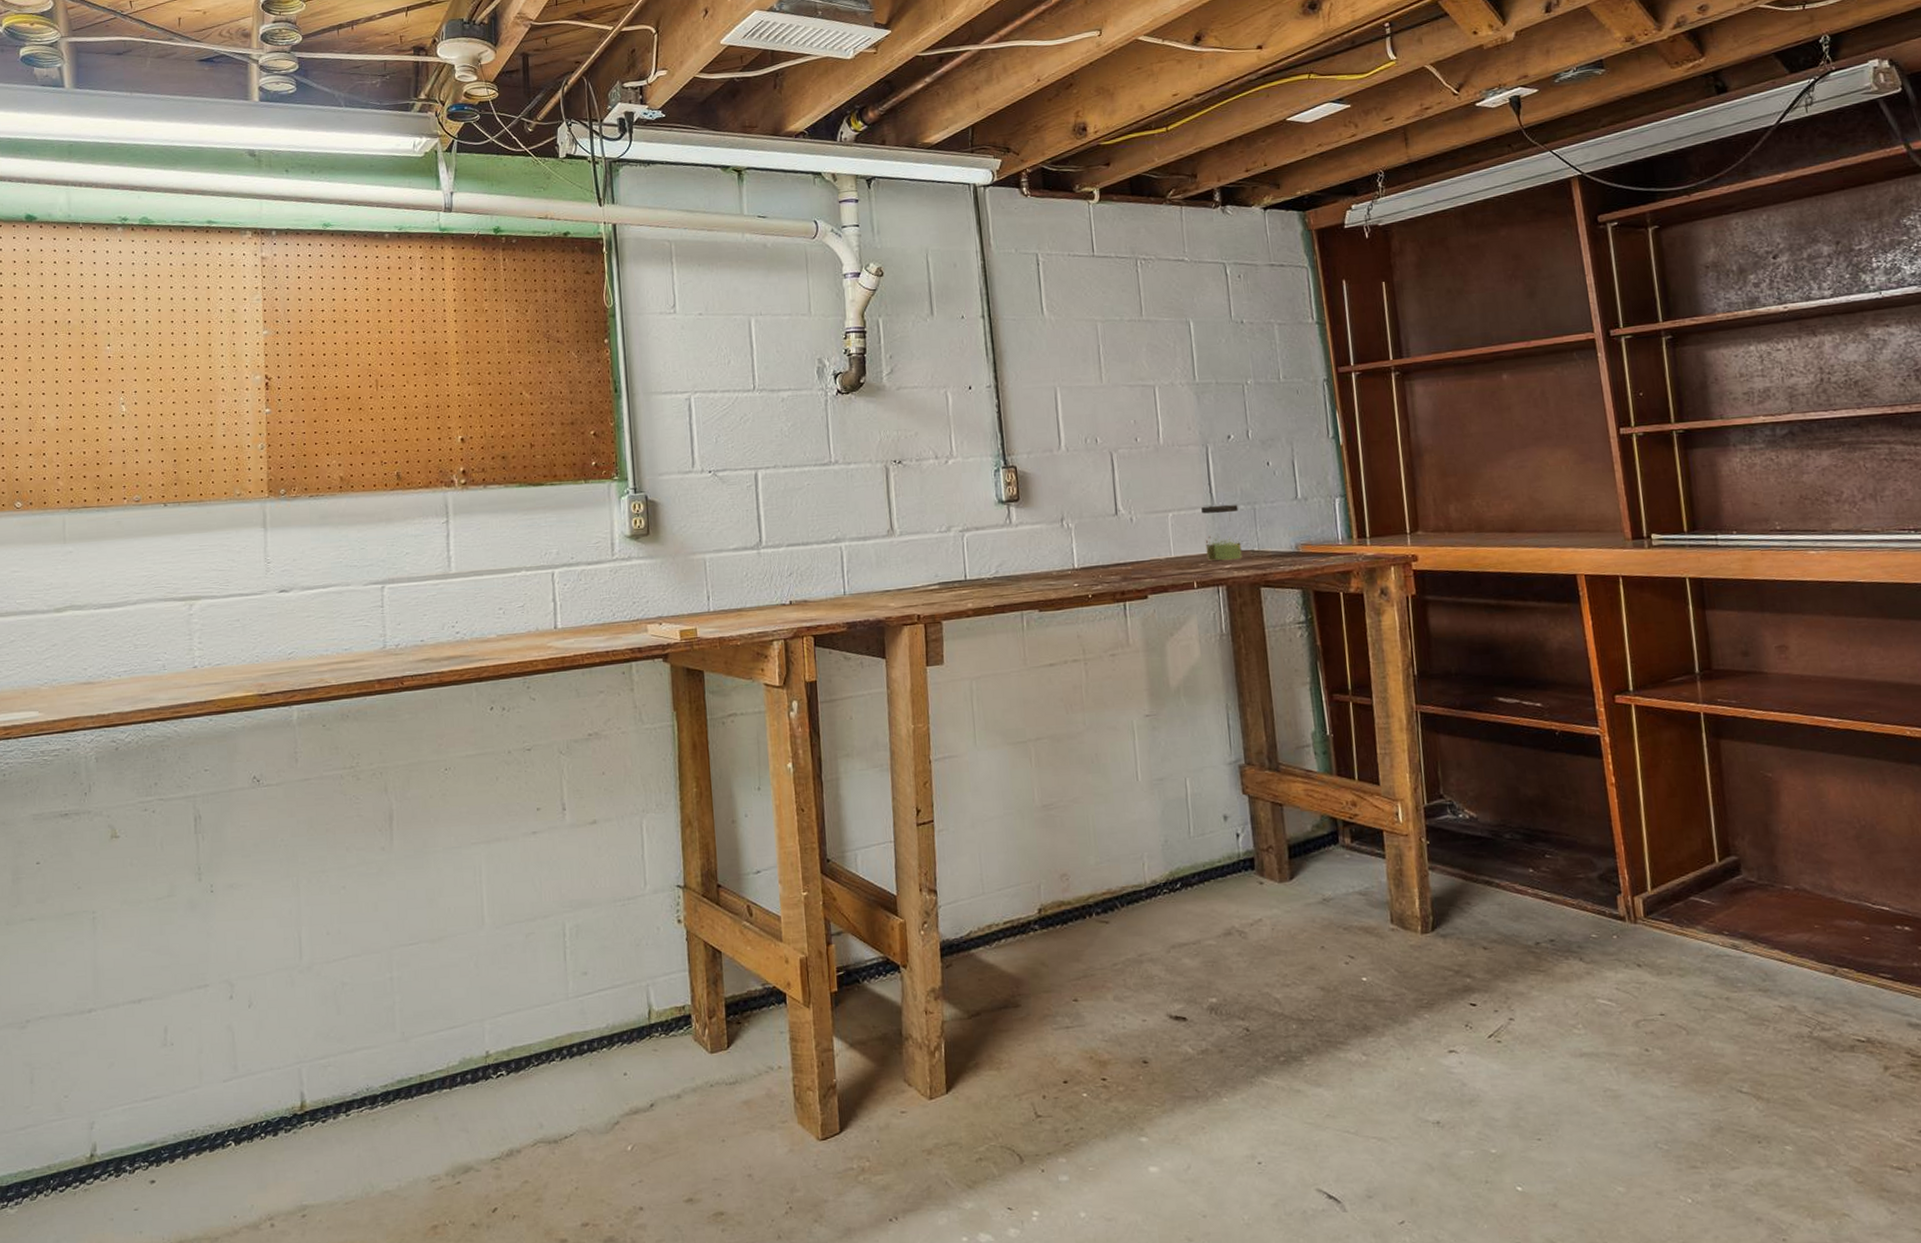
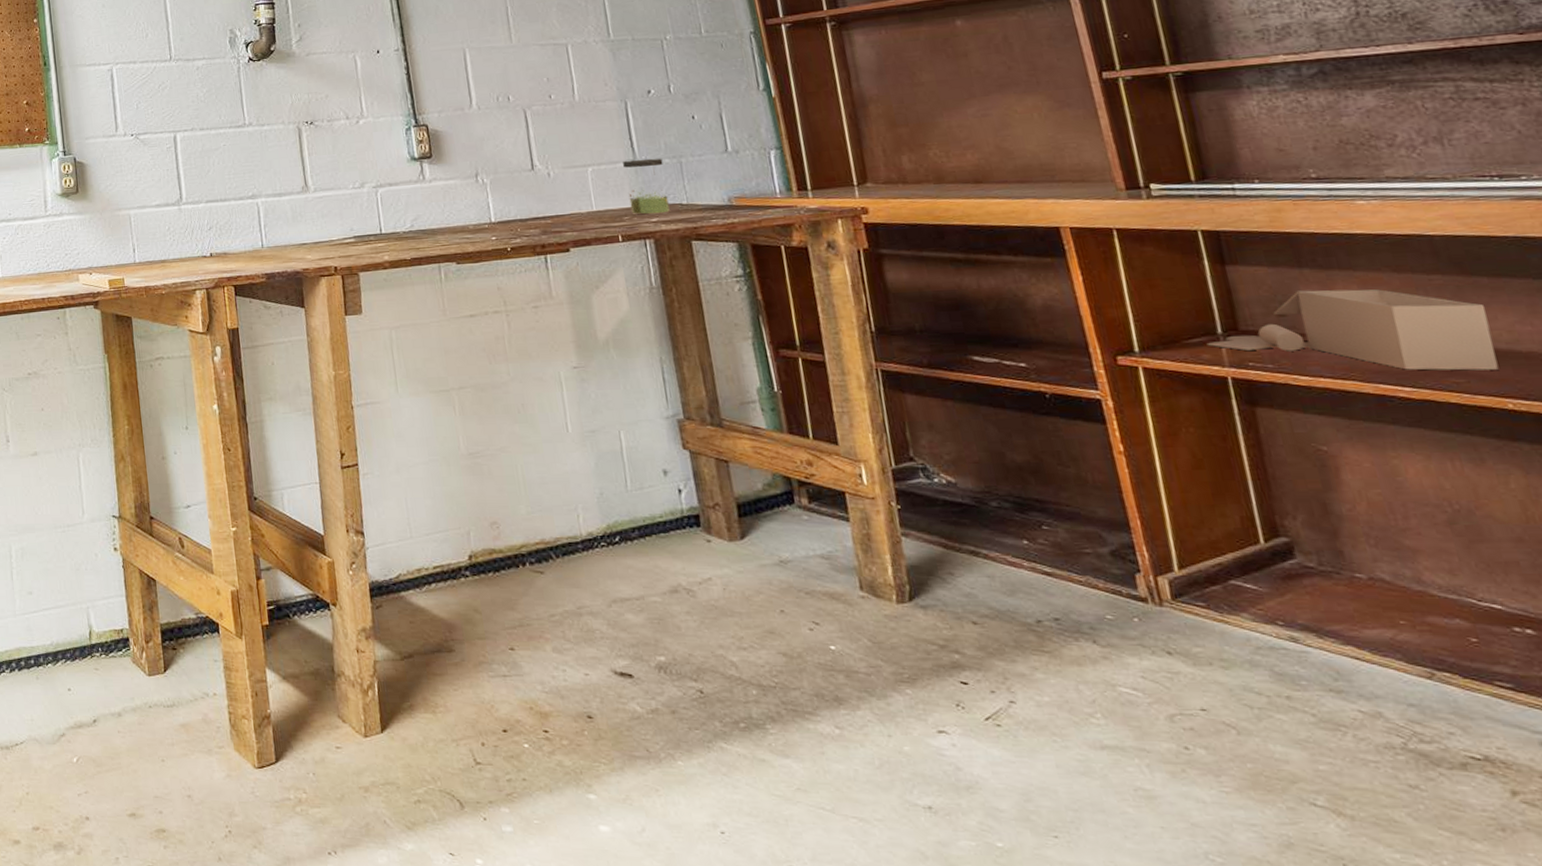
cardboard box: none [1686,631,1902,703] -> present [1206,289,1499,371]

